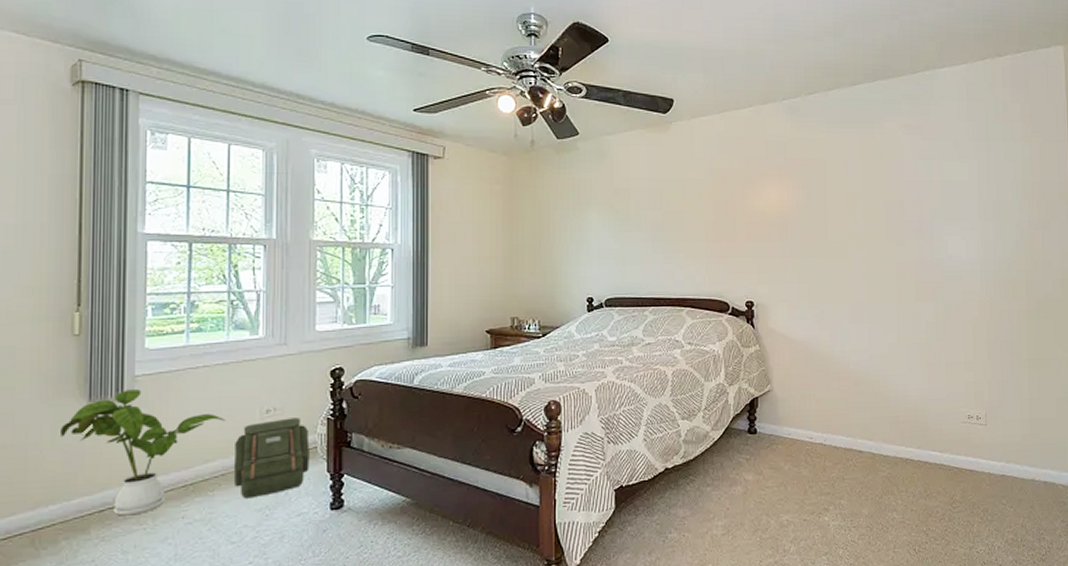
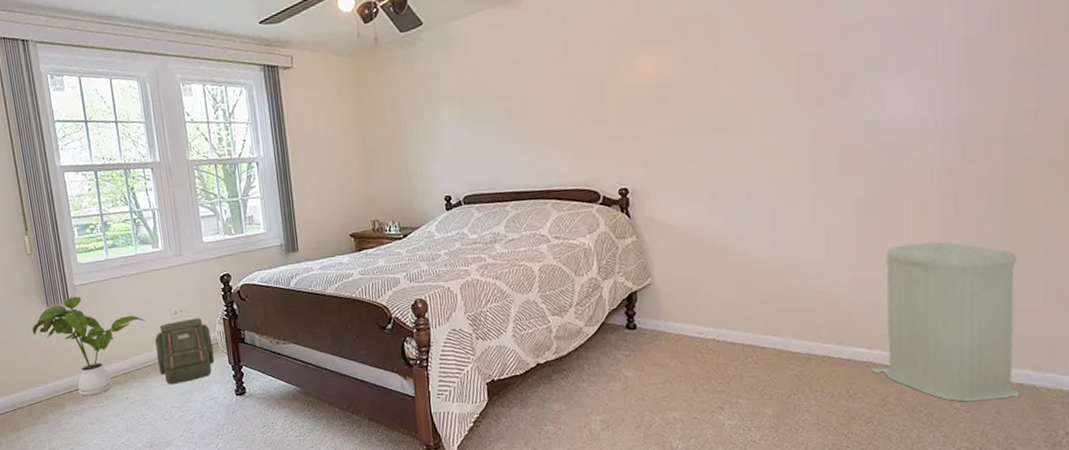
laundry basket: none [941,361,1046,499] -> present [870,241,1020,402]

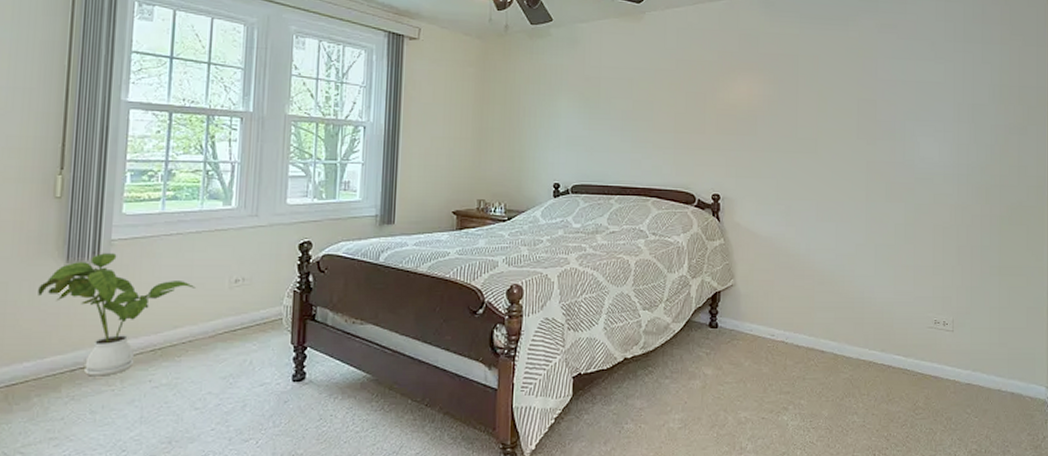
backpack: present [155,318,215,385] -> none [200,289,276,366]
laundry basket: present [870,241,1020,402] -> none [905,265,1012,408]

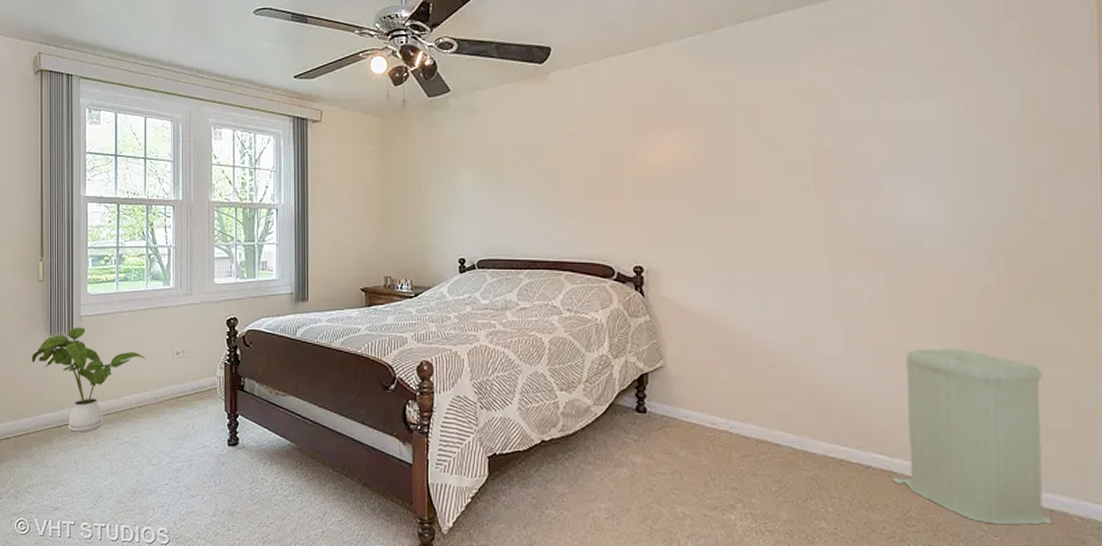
laundry basket: none [905,265,1012,408] -> present [890,348,1052,525]

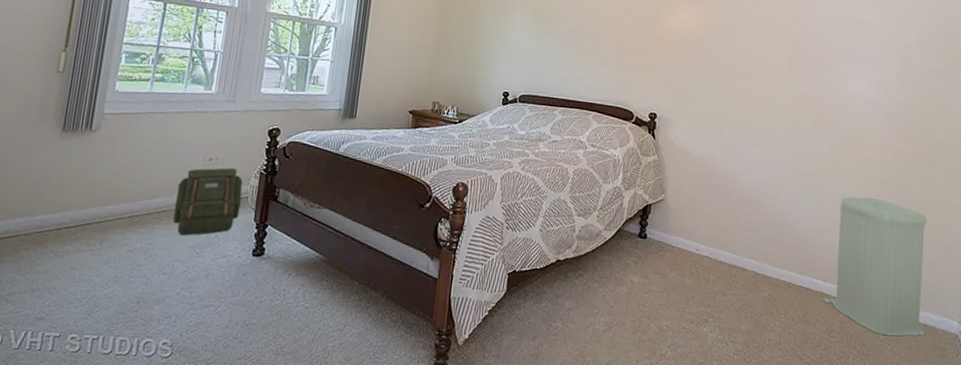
house plant: present [32,328,146,433] -> none [35,125,173,237]
backpack: none [152,360,211,428] -> present [173,168,243,236]

